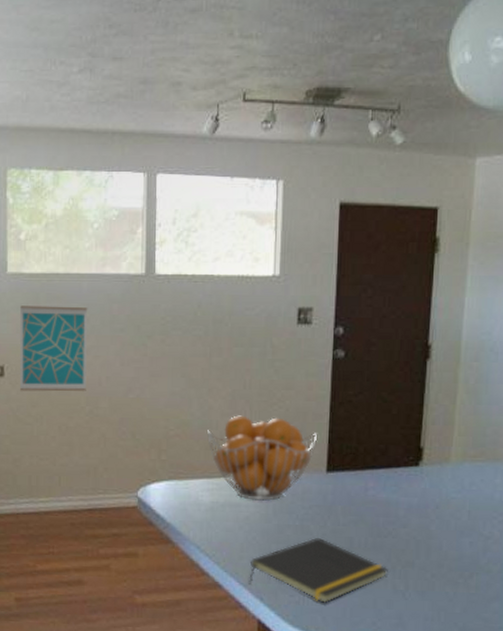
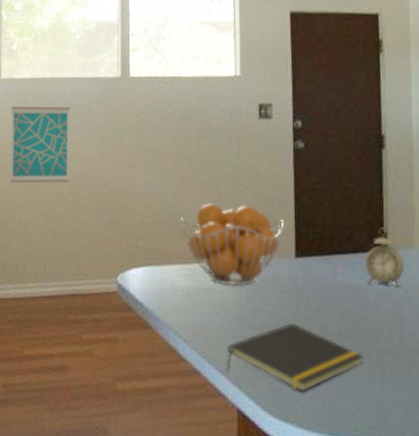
alarm clock: none [397,442,439,502] -> present [364,227,405,287]

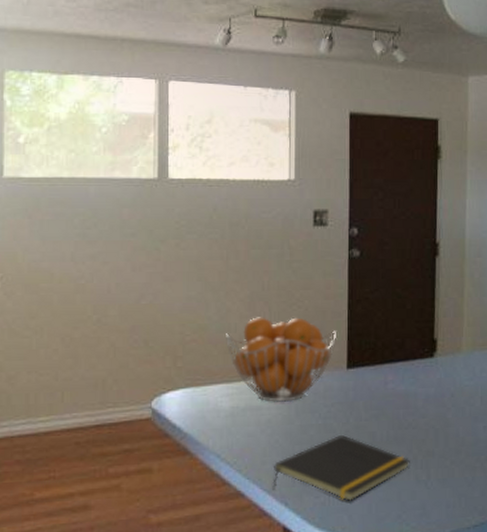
wall art: present [10,106,71,183] -> none [17,211,96,302]
alarm clock: present [364,227,405,287] -> none [414,334,453,391]

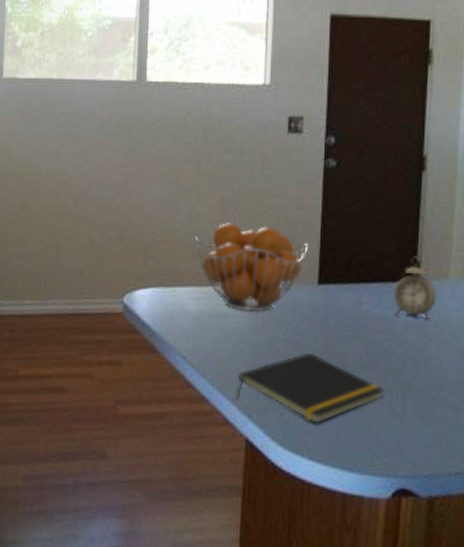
alarm clock: none [414,334,453,391] -> present [393,256,437,320]

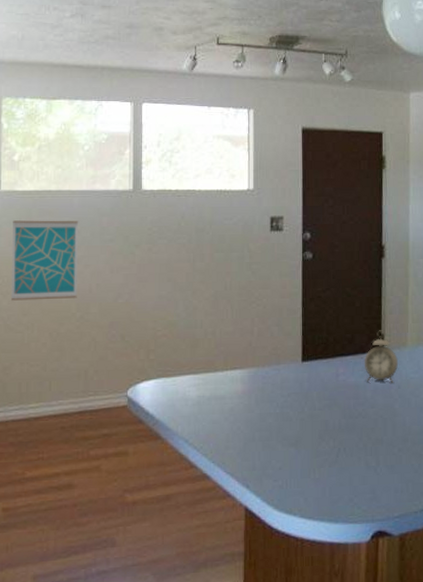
wall art: none [10,109,80,194] -> present [11,220,79,301]
fruit basket: present [195,223,309,312] -> none [193,314,293,392]
notepad: present [236,353,384,424] -> none [235,423,361,485]

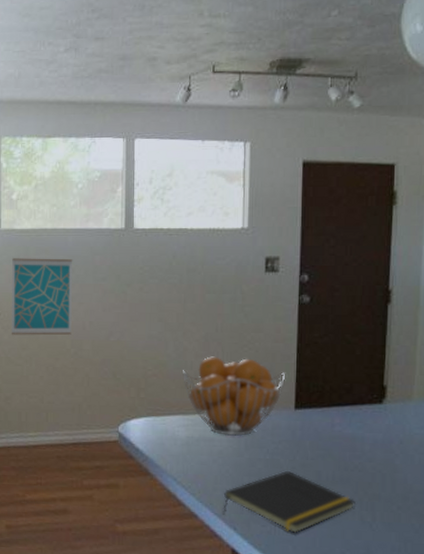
fruit basket: none [193,314,293,392] -> present [183,356,286,436]
notepad: none [235,423,361,485] -> present [223,471,355,533]
alarm clock: present [364,330,399,383] -> none [362,381,402,438]

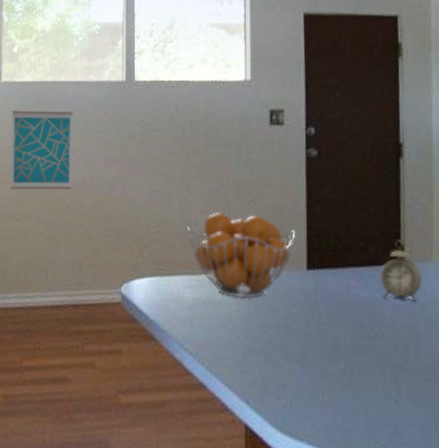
notepad: present [223,471,355,533] -> none [234,338,378,408]
alarm clock: none [362,381,402,438] -> present [380,240,423,302]

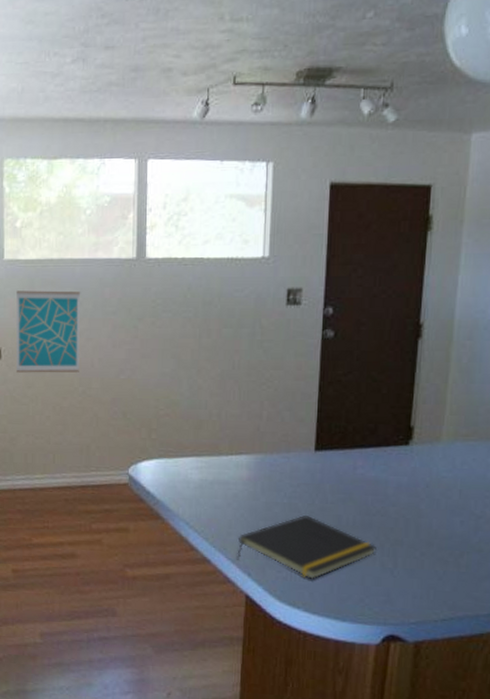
fruit basket: present [187,212,296,298] -> none [197,395,307,479]
notepad: none [234,338,378,408] -> present [237,516,377,579]
alarm clock: present [380,240,423,302] -> none [387,421,430,481]

